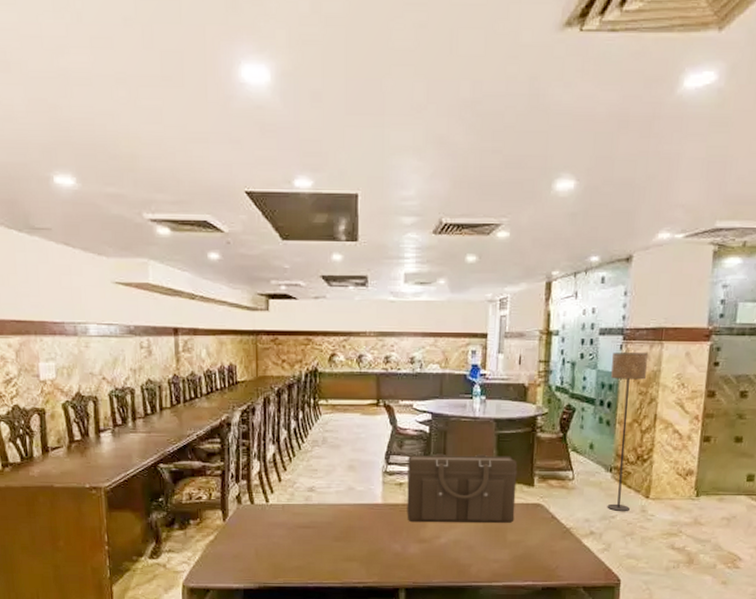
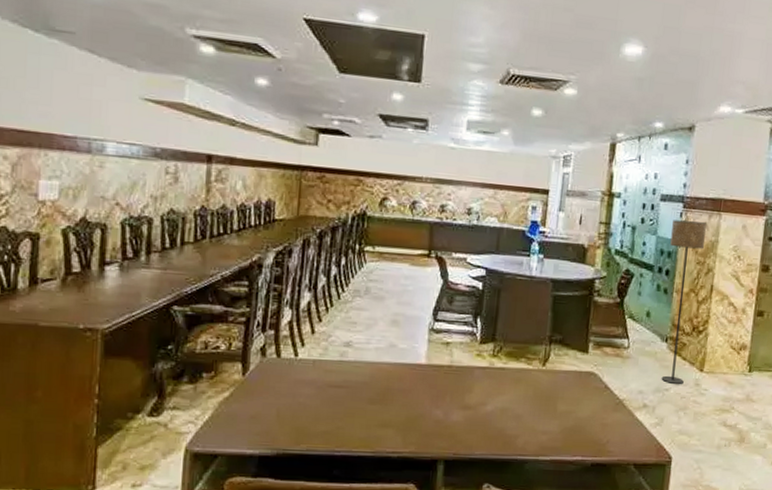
briefcase: present [406,453,518,523] -> none [452,312,573,392]

